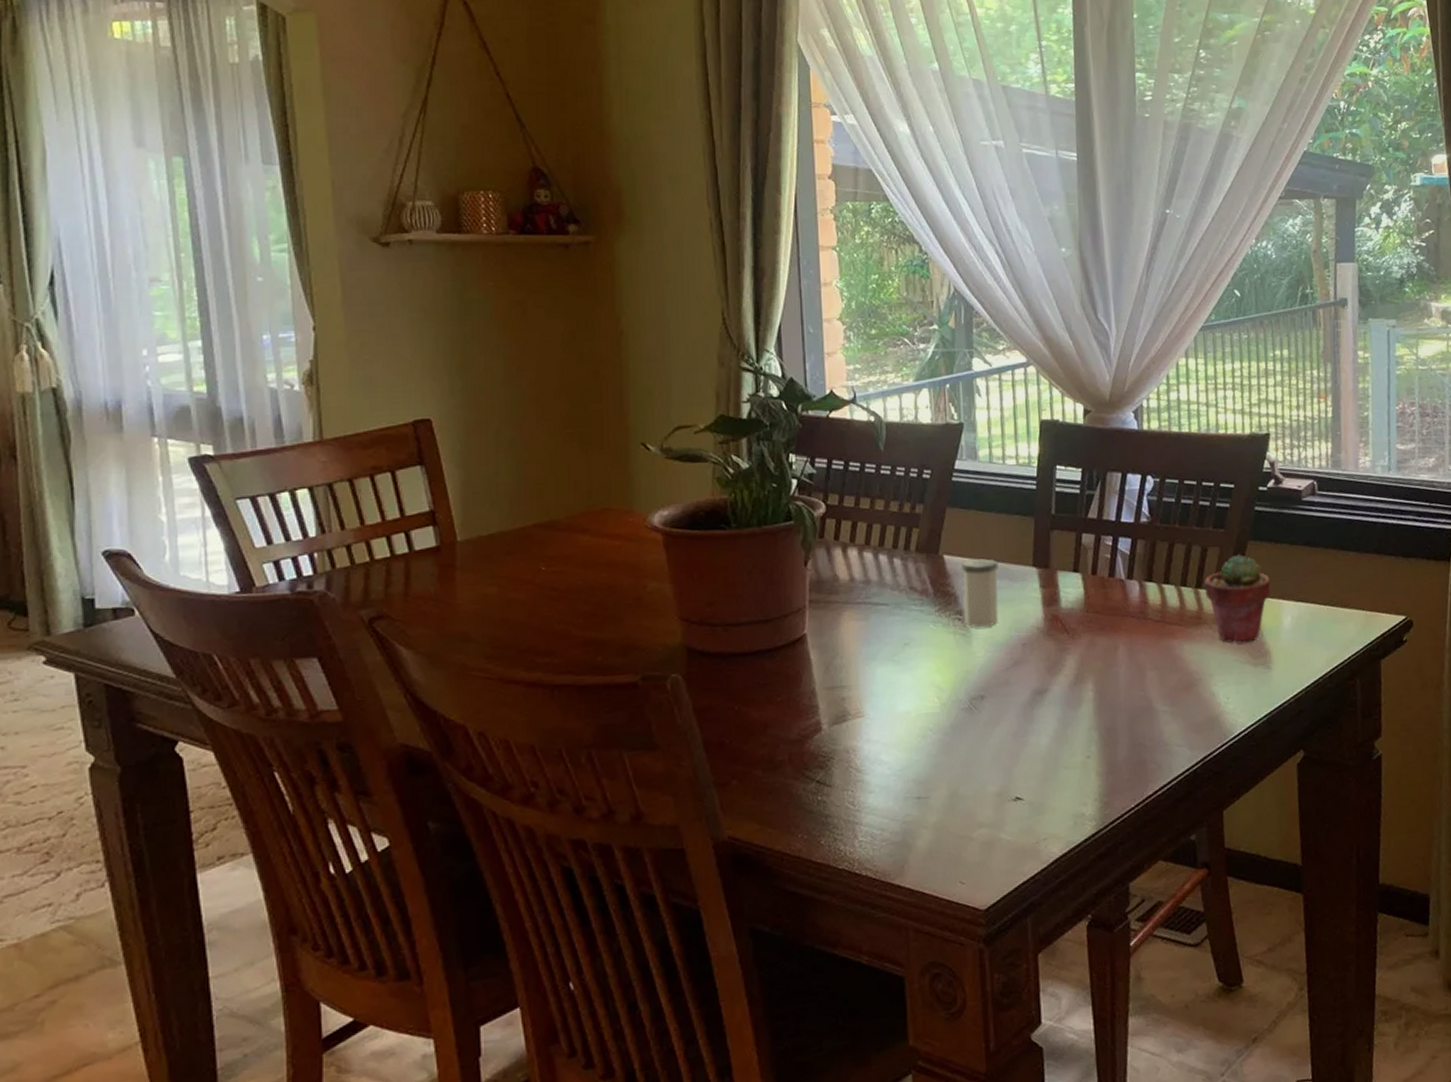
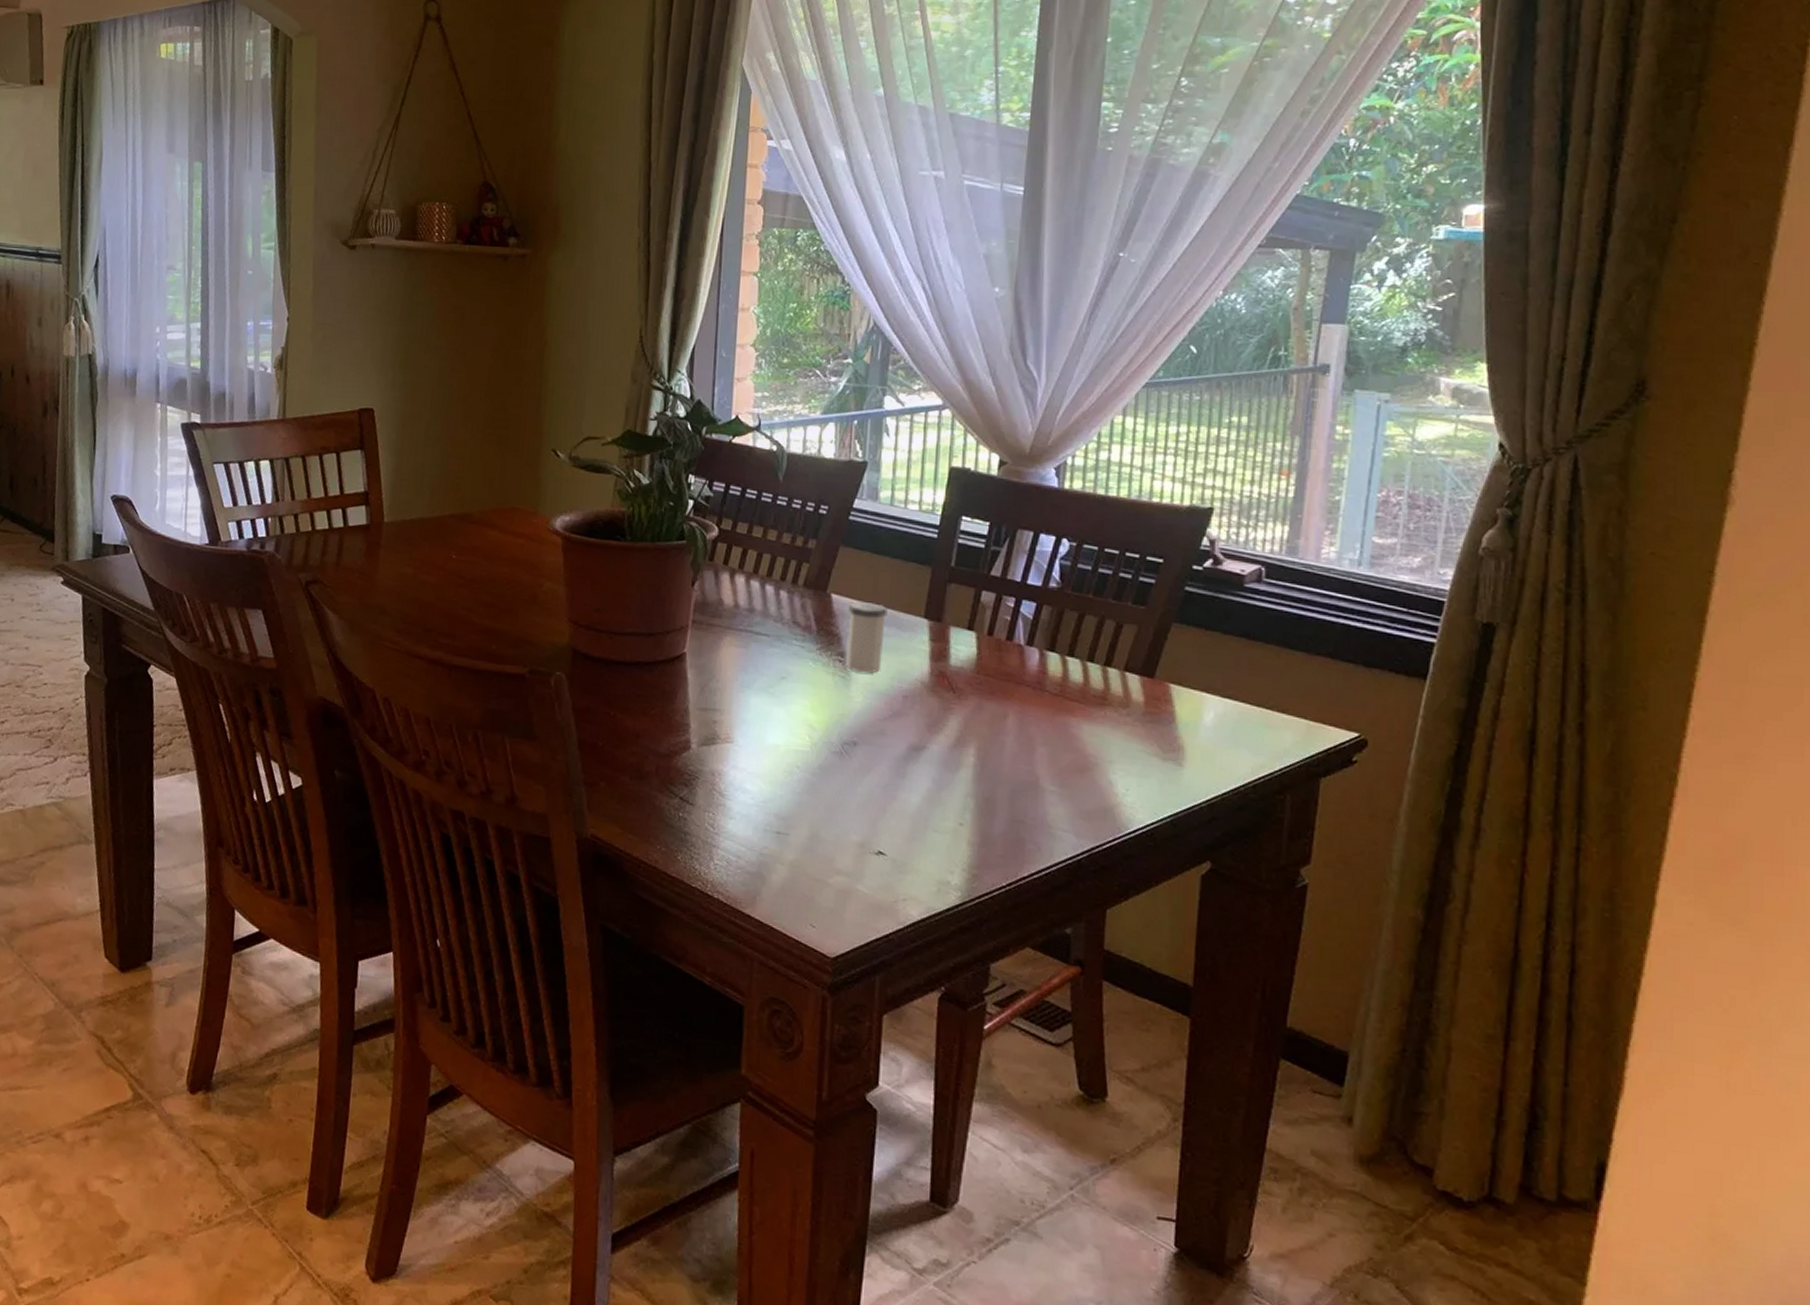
potted succulent: present [1204,554,1271,644] -> none [1114,636,1194,735]

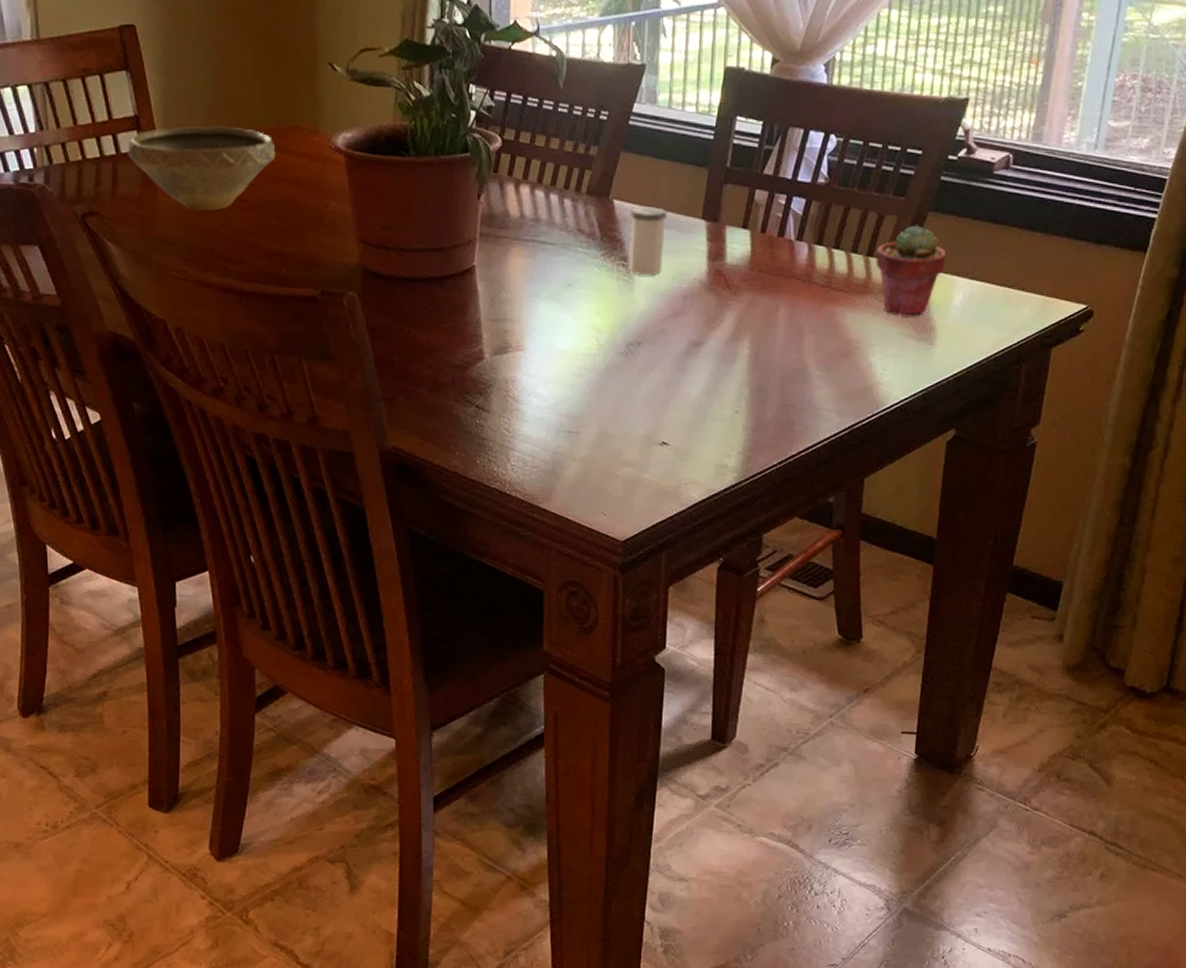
bowl: none [354,503,496,586] -> present [128,126,276,212]
potted succulent: none [1114,636,1194,735] -> present [876,225,947,317]

